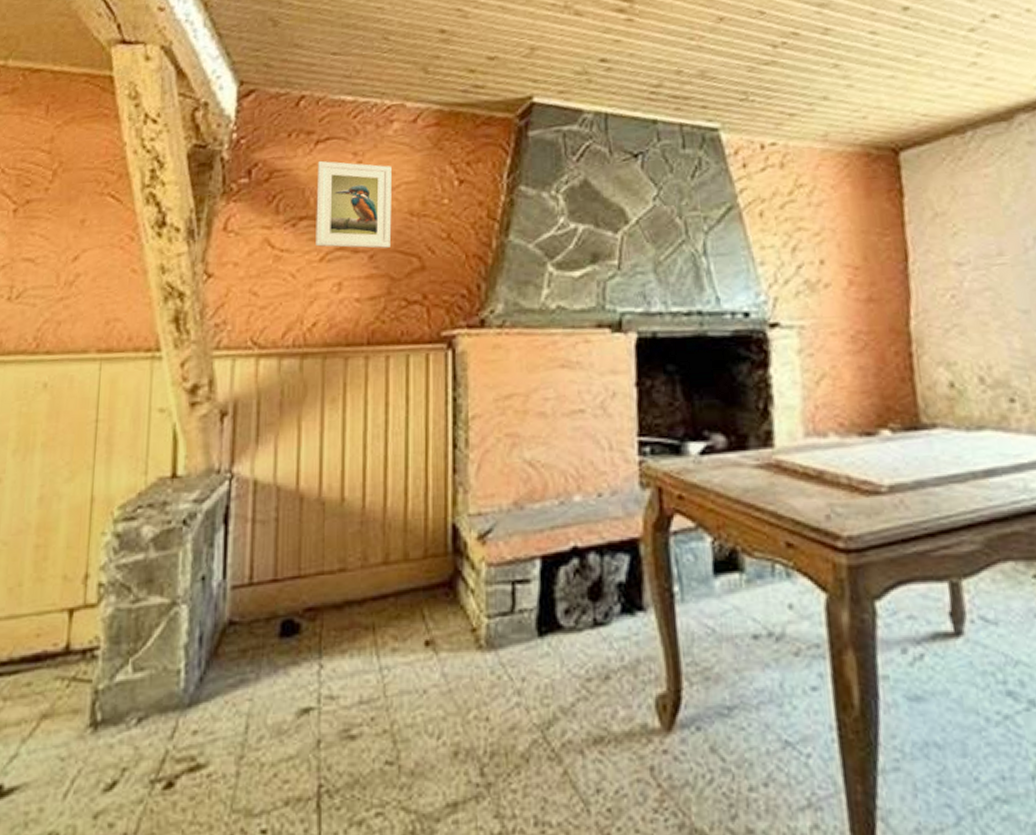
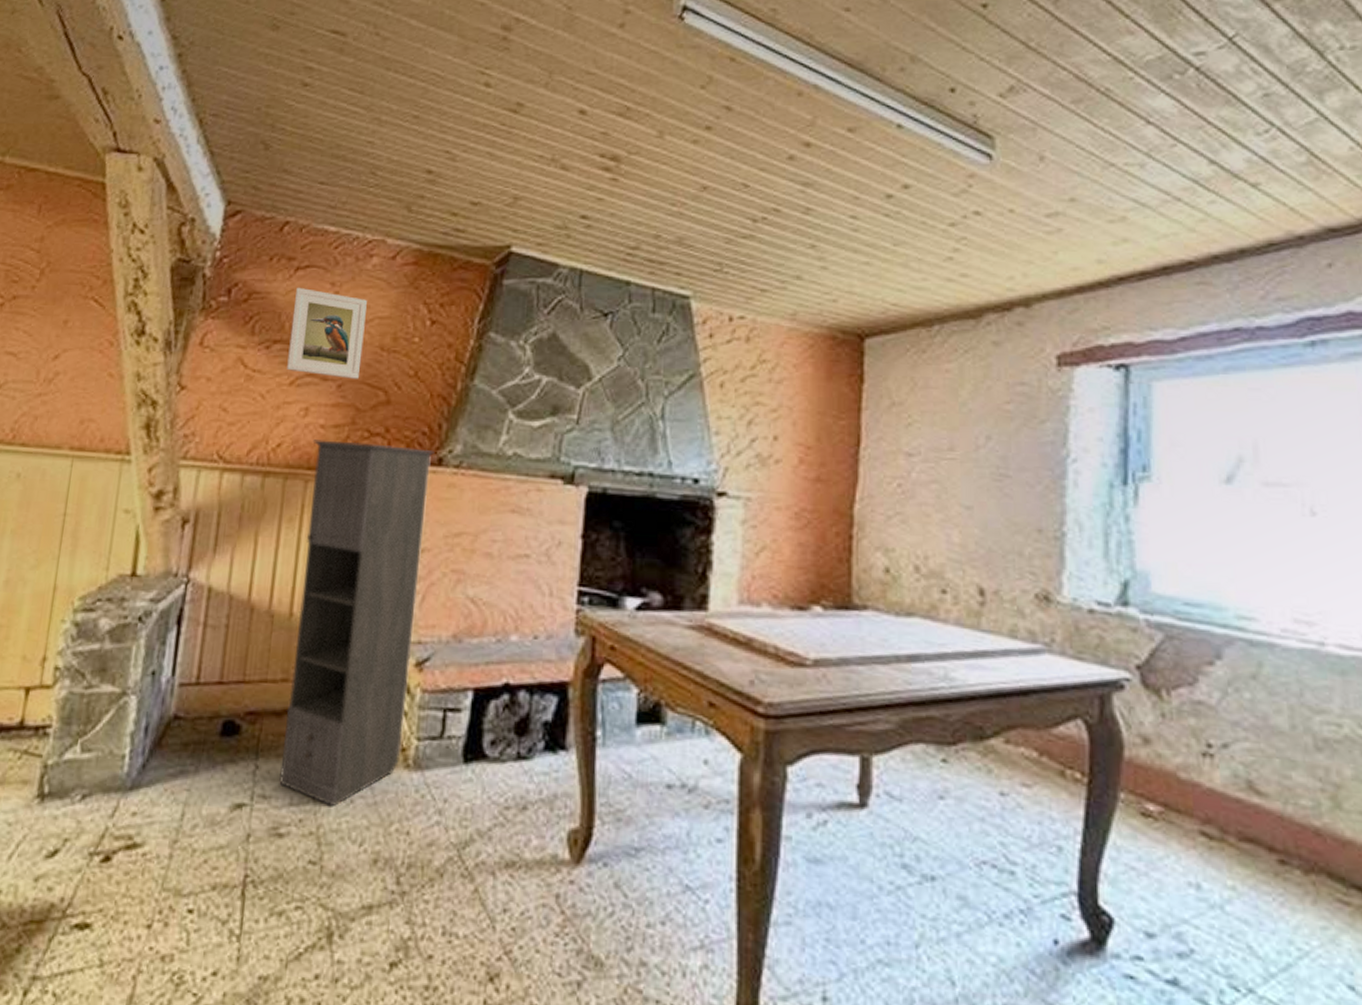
storage cabinet: none [346,311,475,701] -> present [279,439,434,807]

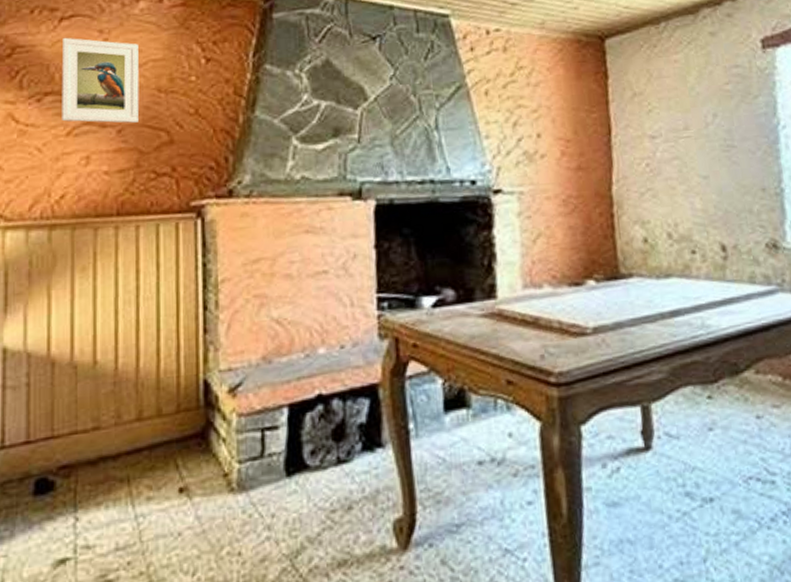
storage cabinet: present [279,439,434,807] -> none [98,183,224,544]

